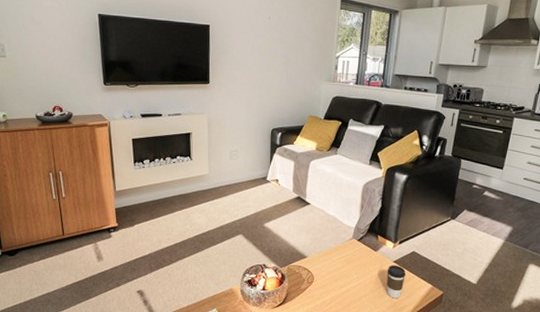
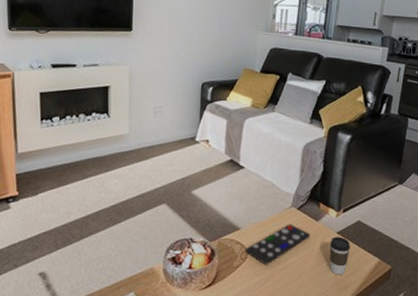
remote control: none [312,253,370,288] -> present [245,224,311,265]

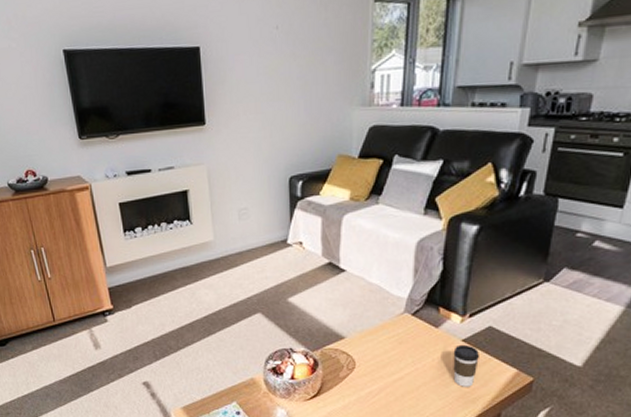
remote control: present [245,224,311,265] -> none [352,331,429,376]

